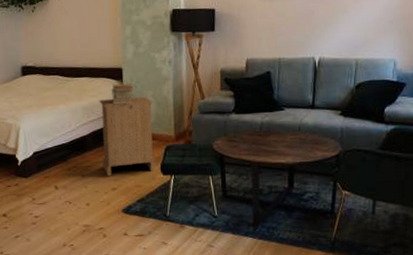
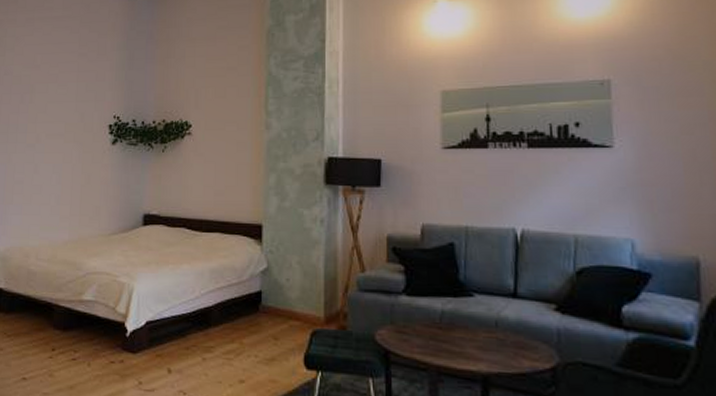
cabinet: present [99,96,155,176] -> none [229,262,299,363]
book stack: present [112,83,134,105] -> none [247,244,275,271]

